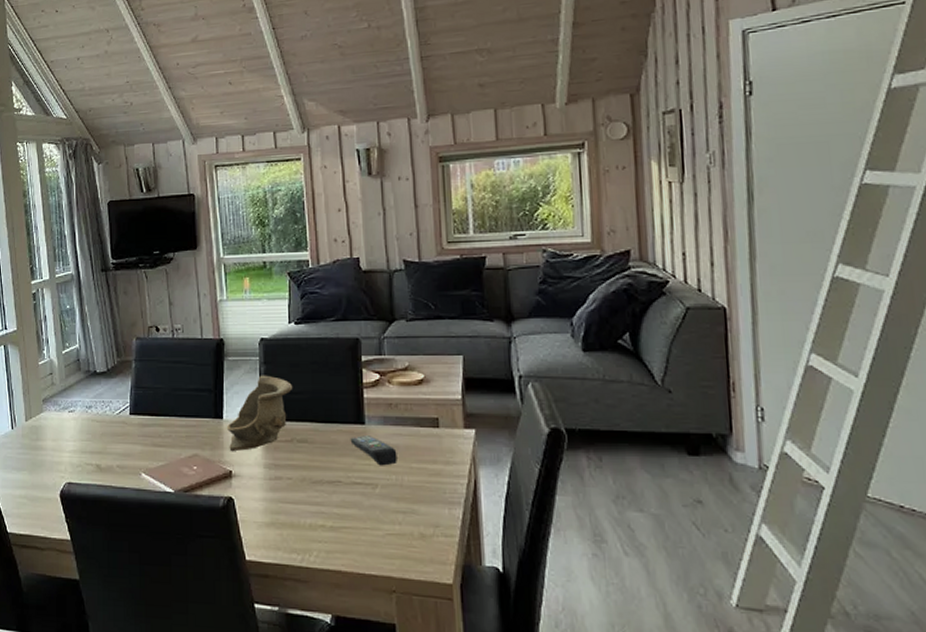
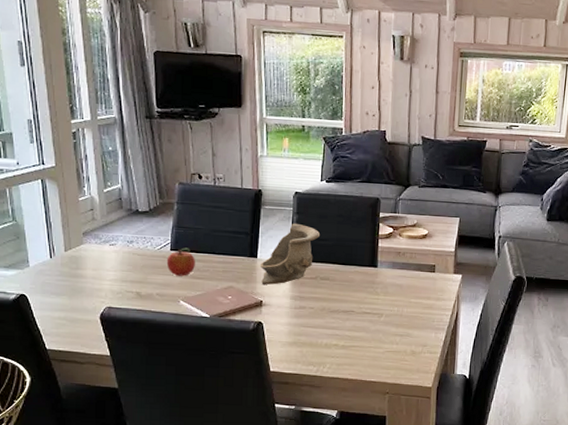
fruit: none [126,411,156,444] -> present [166,247,195,276]
remote control: present [350,435,397,466] -> none [364,276,401,300]

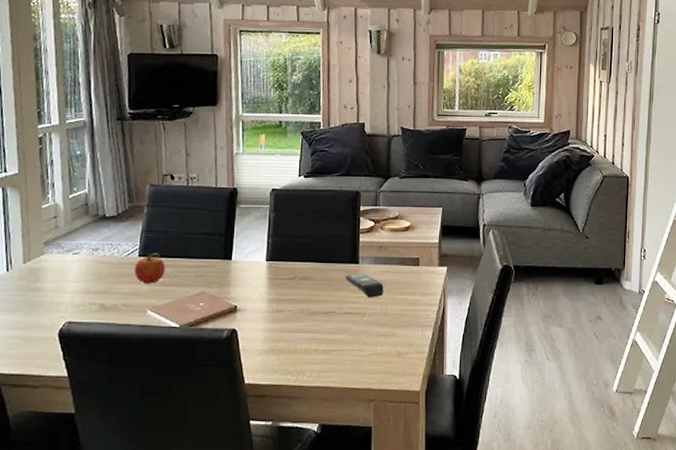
decorative bowl: present [261,223,321,285] -> none [235,221,299,288]
remote control: none [364,276,401,300] -> present [345,273,384,298]

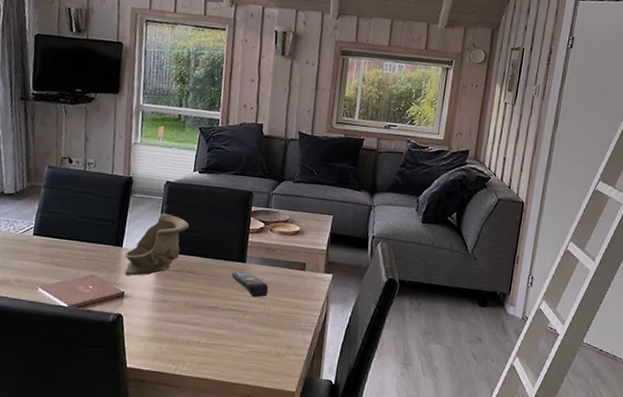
fruit: present [134,253,165,284] -> none [28,233,58,263]
decorative bowl: none [235,221,299,288] -> present [124,213,190,276]

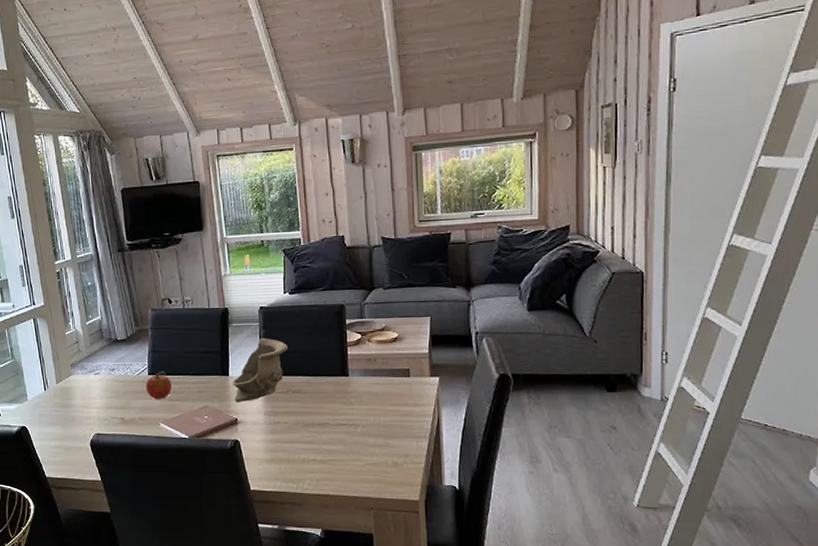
fruit: none [28,233,58,263] -> present [145,371,172,399]
remote control: present [231,271,269,298] -> none [336,385,375,410]

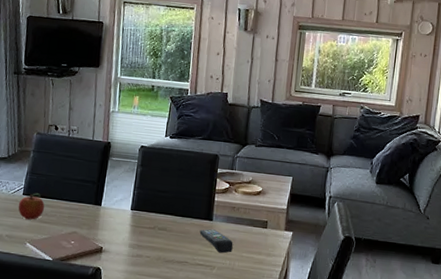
decorative bowl: present [233,338,289,402] -> none [103,174,162,232]
remote control: none [336,385,375,410] -> present [199,229,233,254]

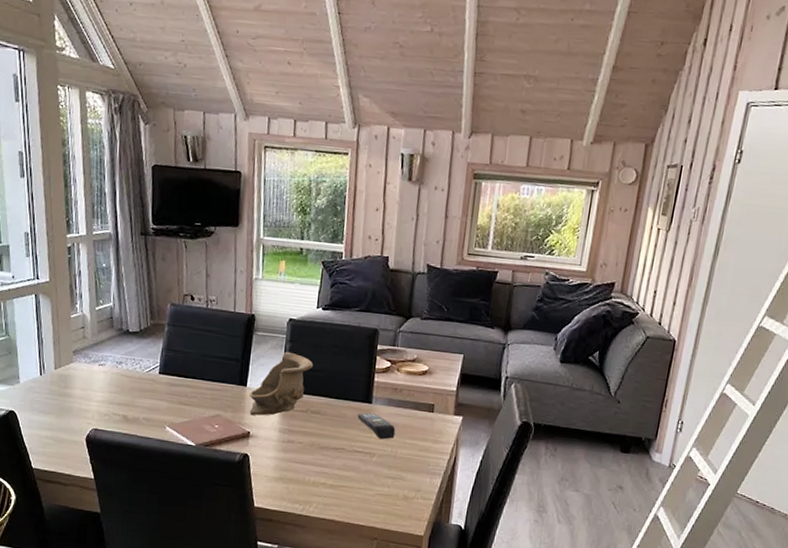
fruit: present [18,193,45,220] -> none [154,371,184,402]
decorative bowl: none [103,174,162,232] -> present [249,351,314,416]

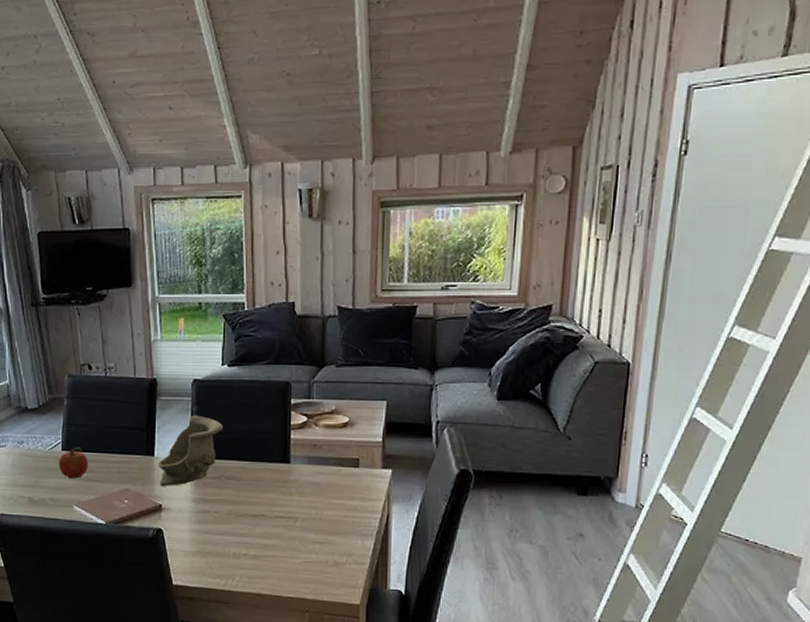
fruit: none [154,371,184,402] -> present [58,447,88,479]
remote control: present [357,412,396,440] -> none [275,473,318,502]

